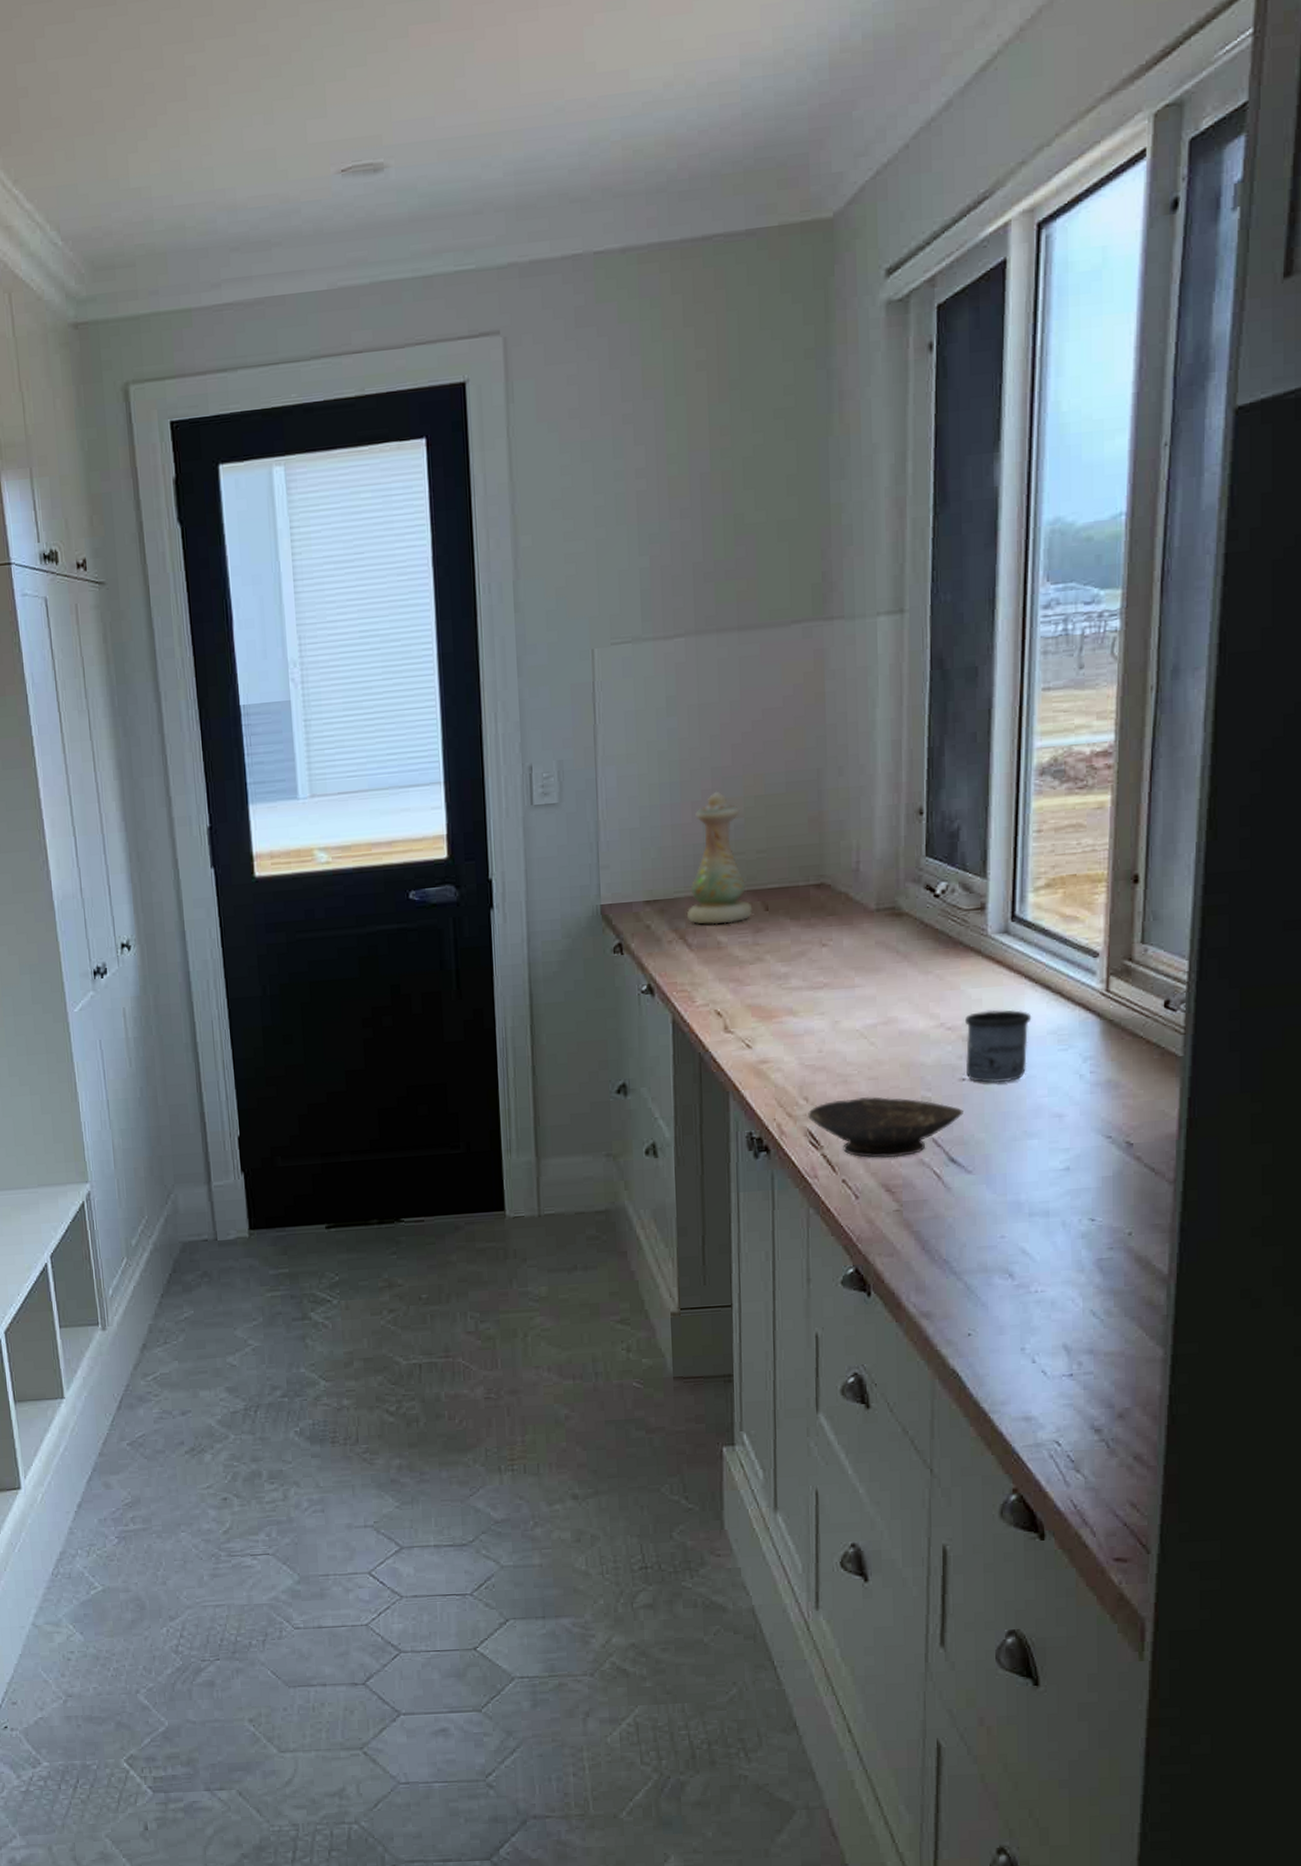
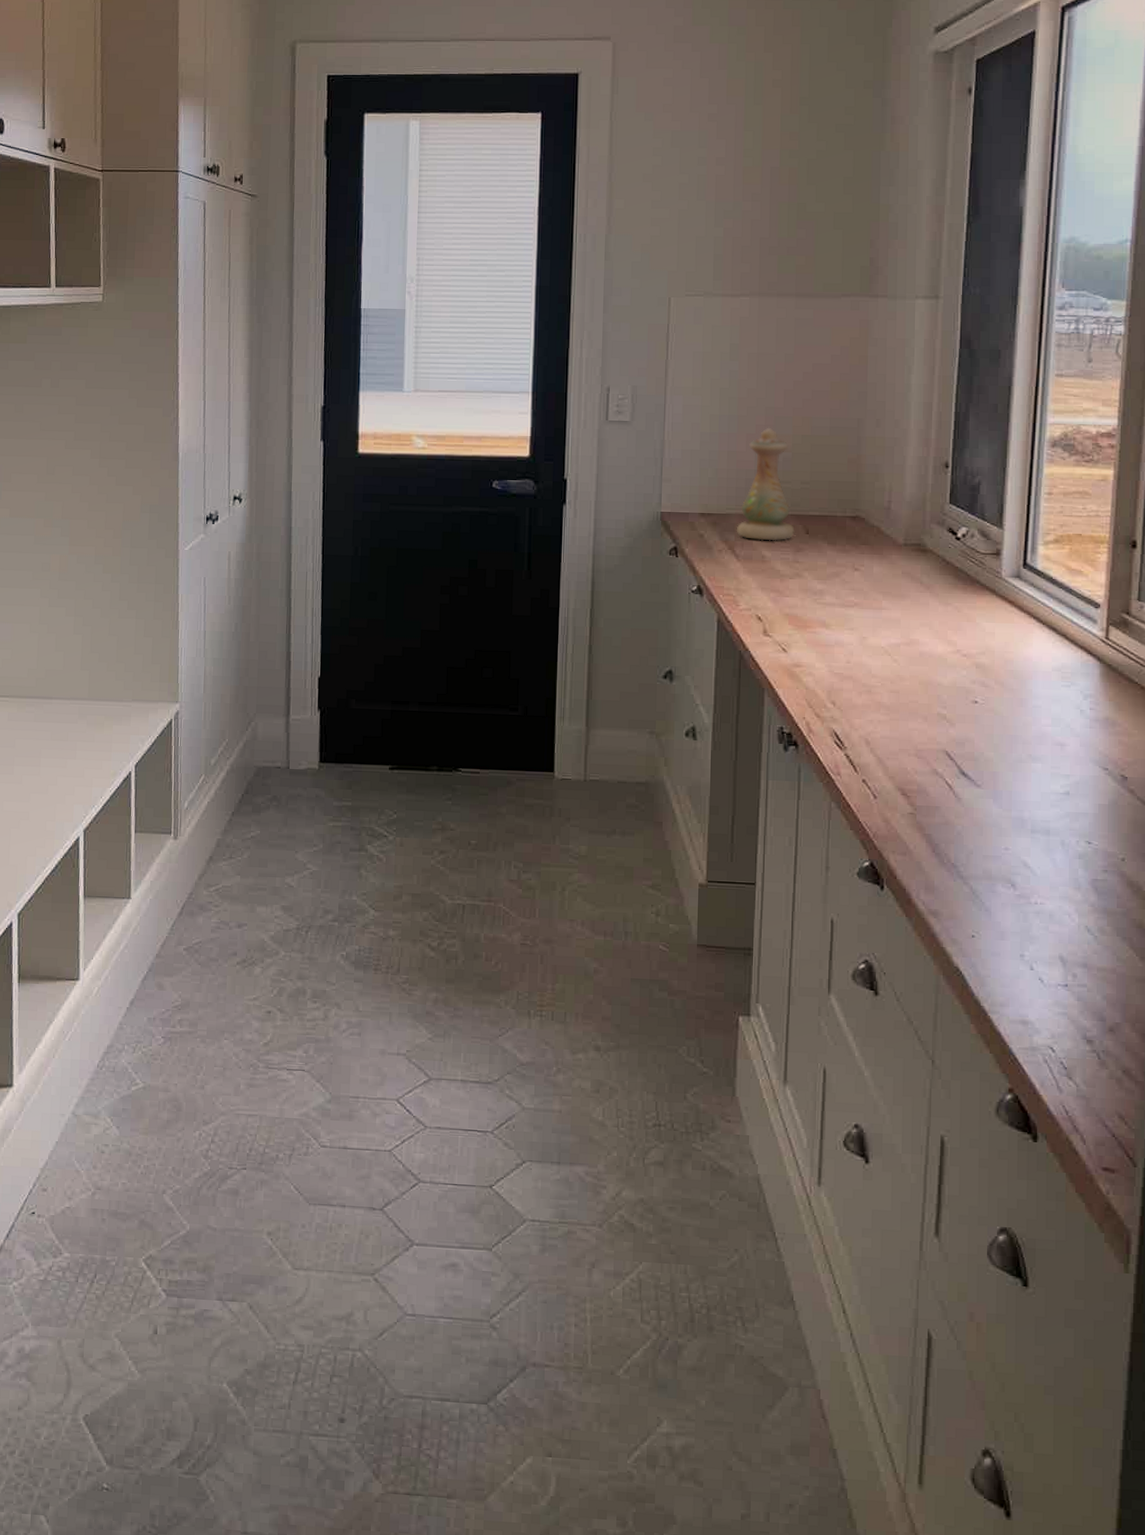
bowl: present [808,1097,963,1158] -> none [834,707,975,766]
mug: present [964,1009,1032,1084] -> none [978,643,1039,709]

